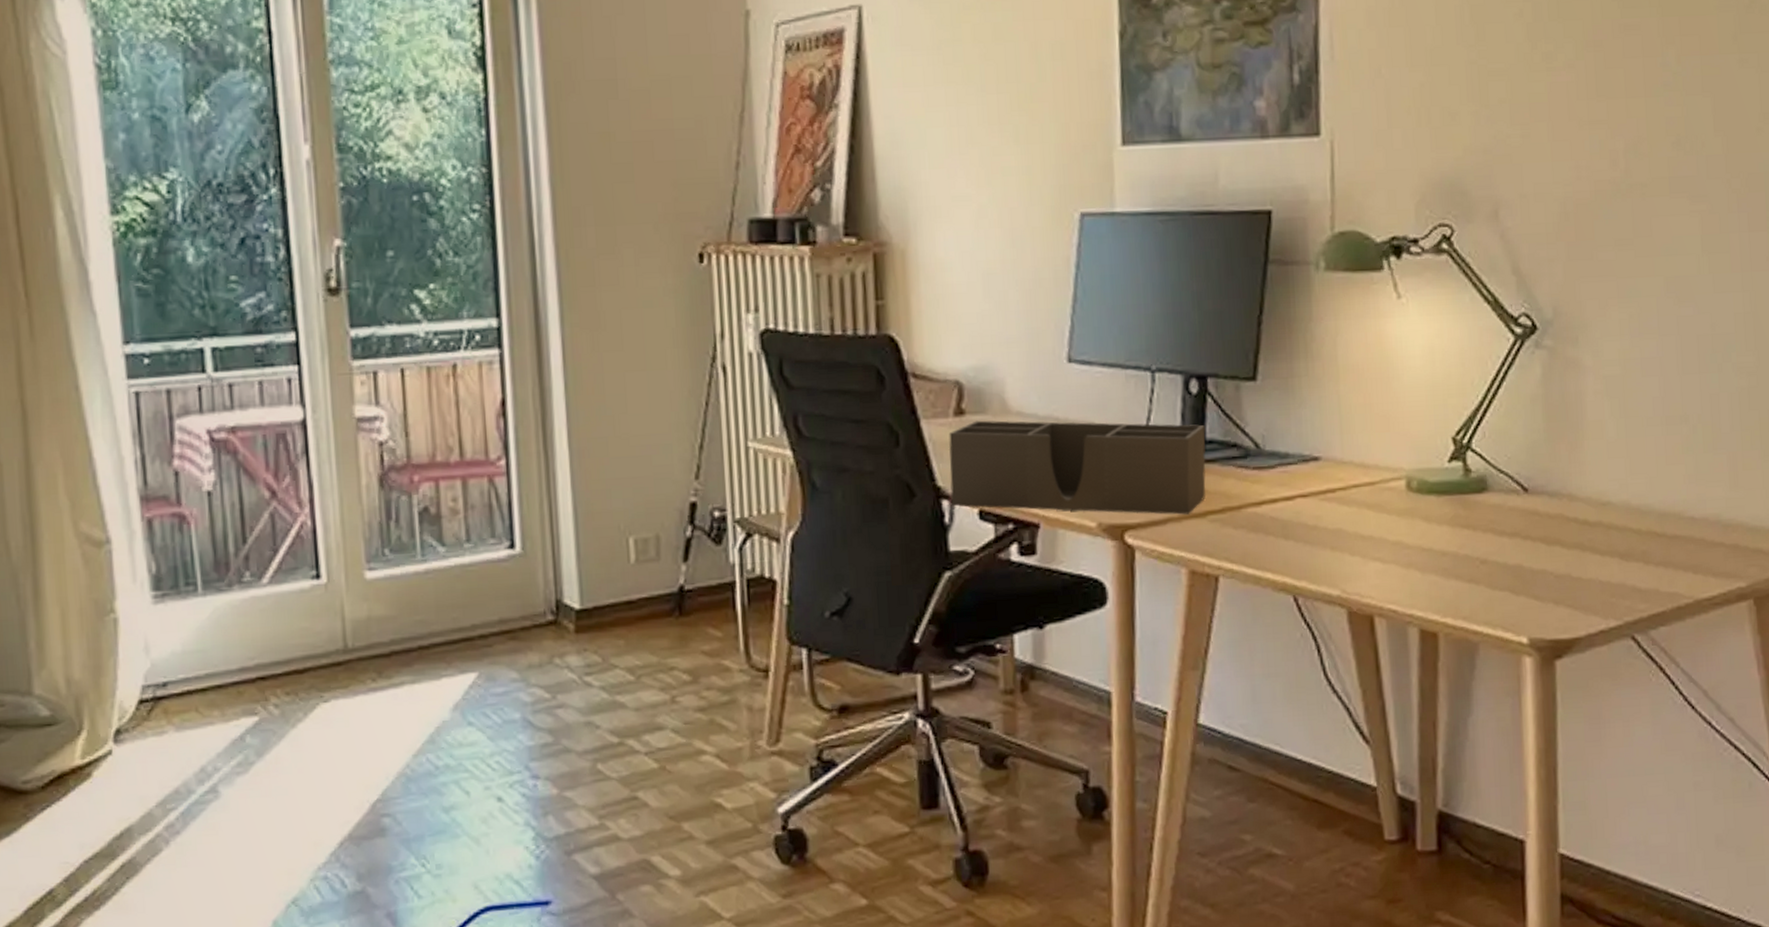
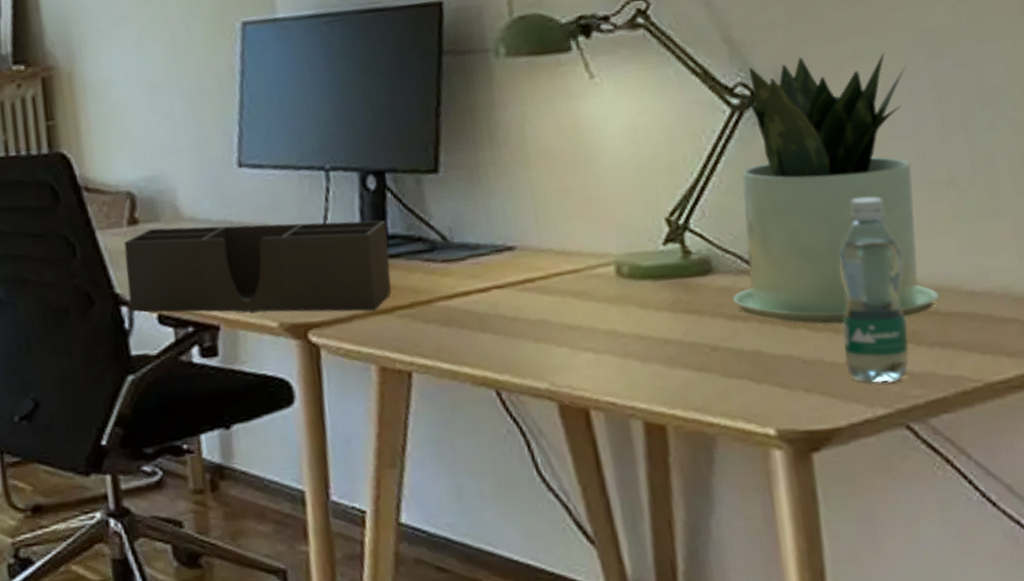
planter: none [1502,294,1666,542] -> present [732,53,939,324]
bottle: none [1588,427,1641,598] -> present [838,197,909,383]

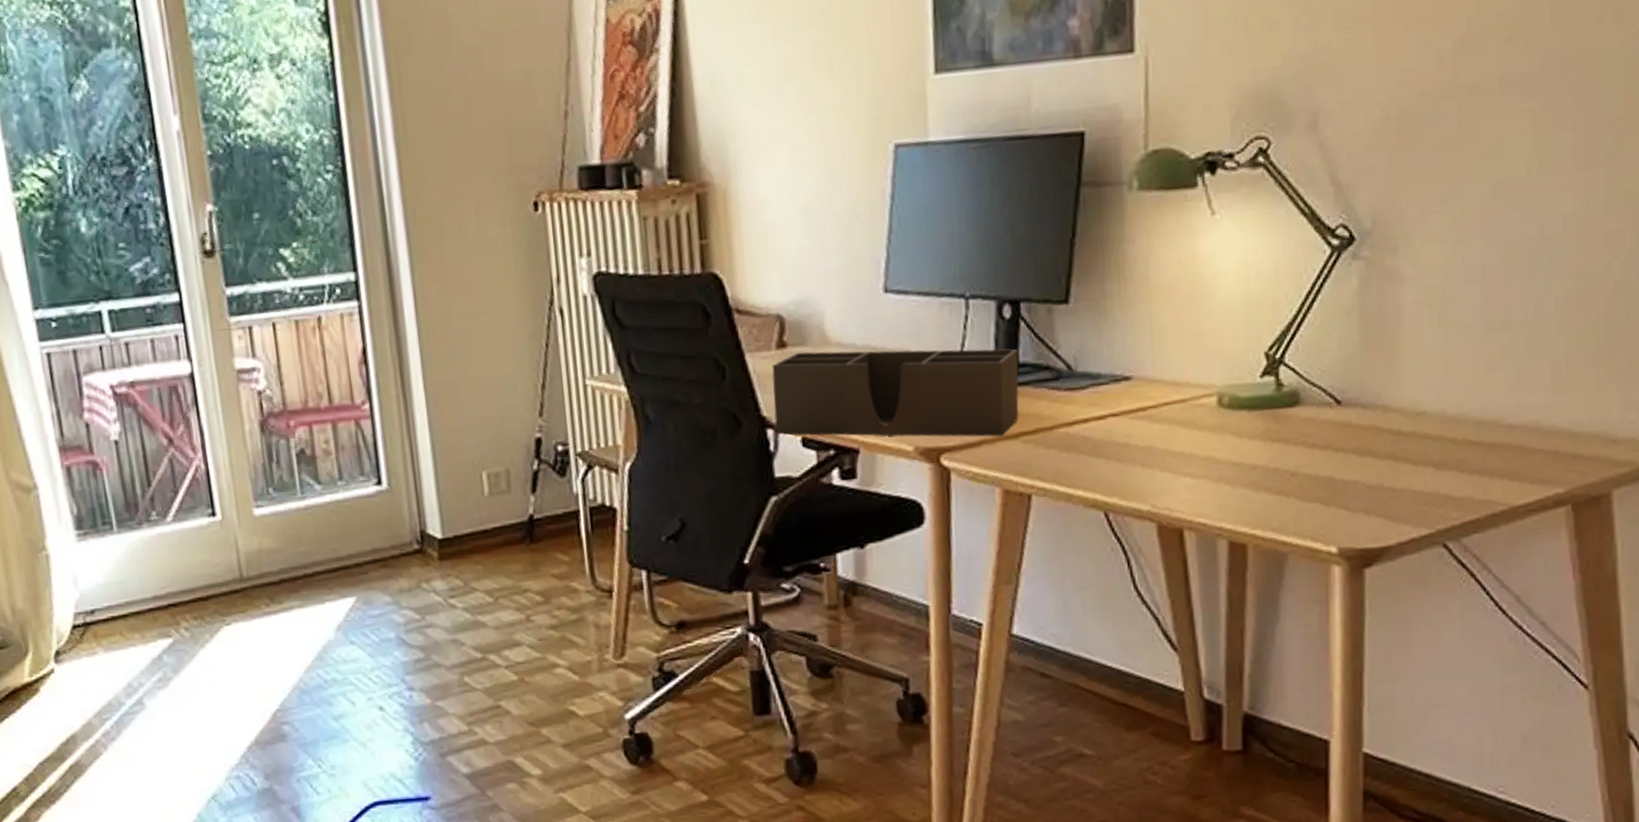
planter: present [732,53,939,324] -> none [1314,200,1483,453]
bottle: present [838,197,909,383] -> none [1401,336,1459,506]

